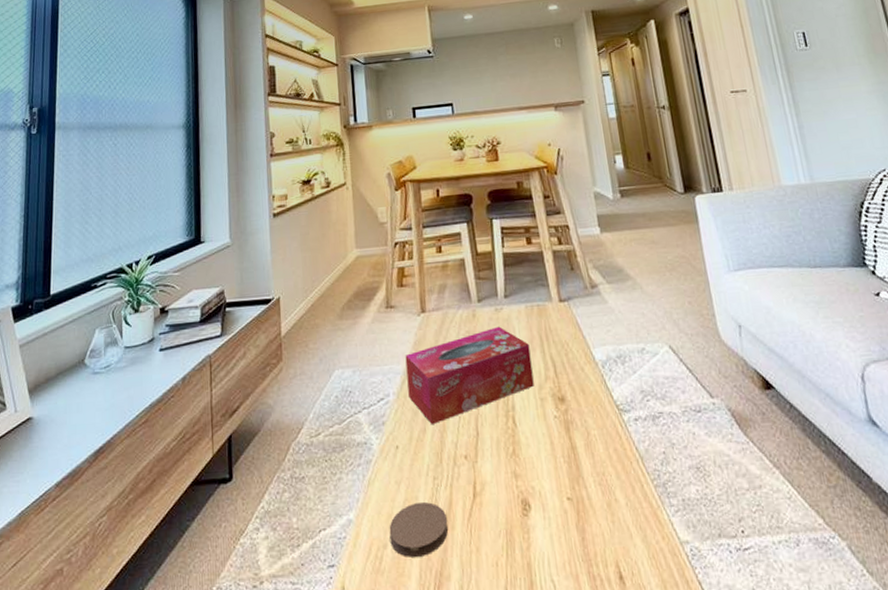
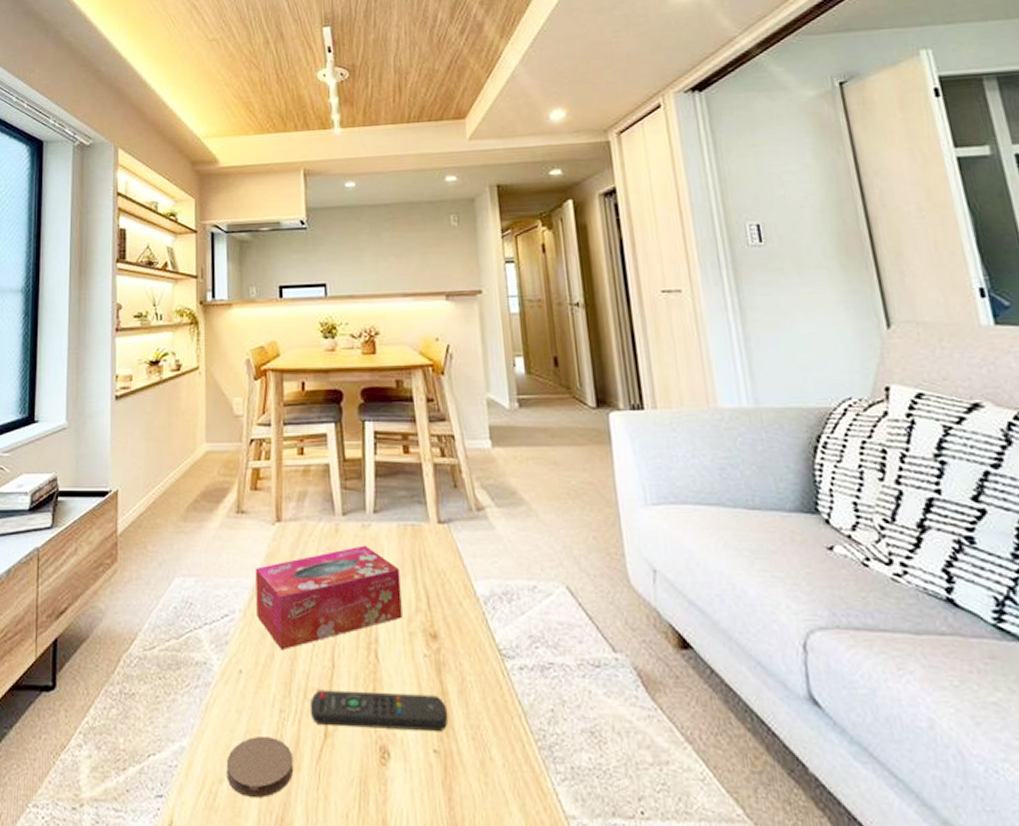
remote control: none [459,450,578,487] -> present [309,689,449,731]

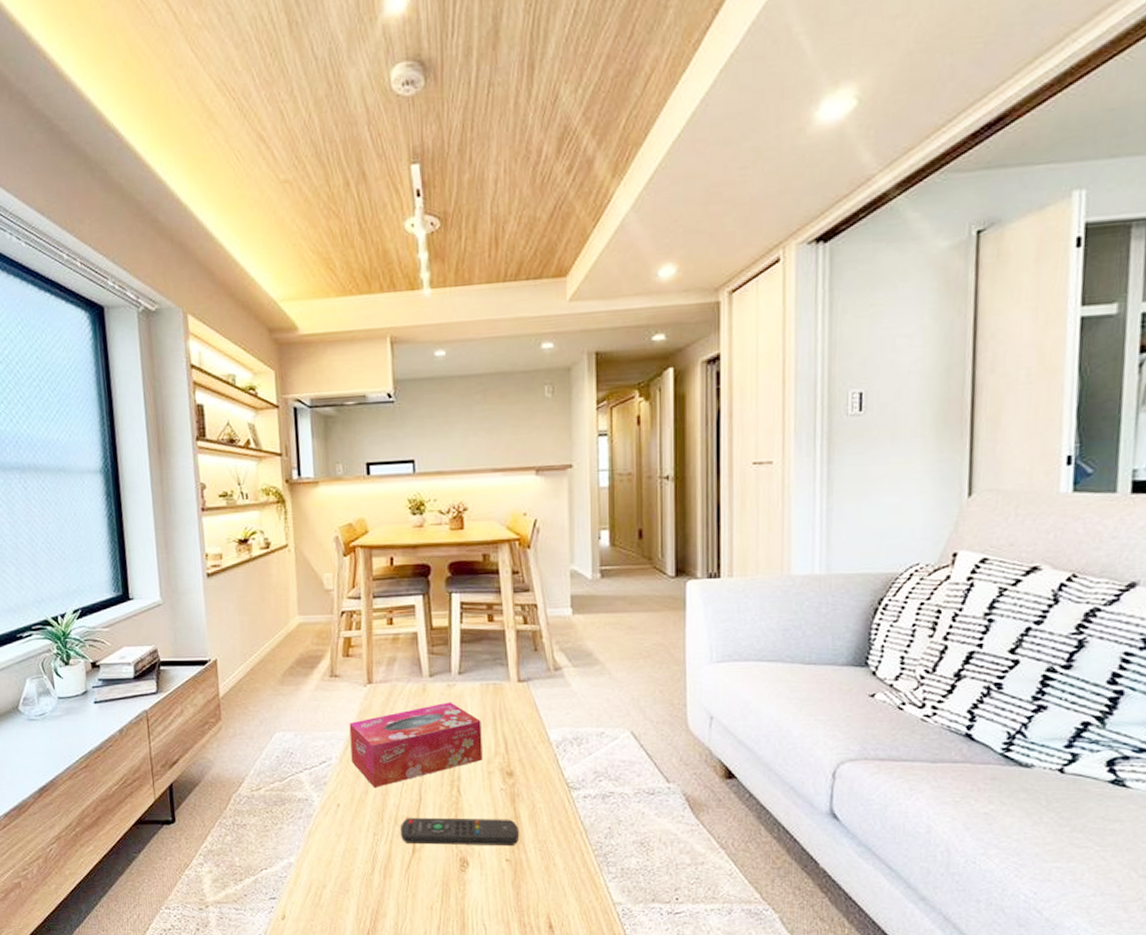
coaster: present [226,735,294,799] -> none [328,853,387,898]

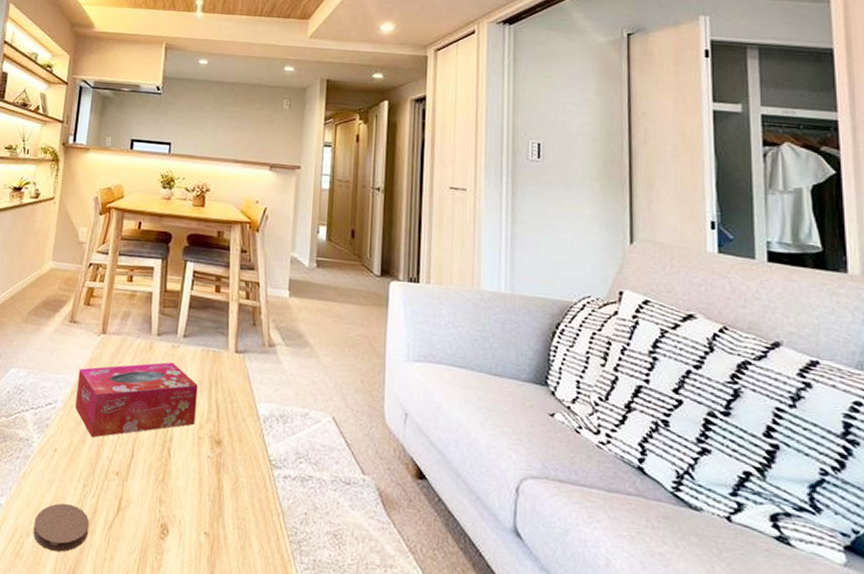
coaster: none [328,853,387,898] -> present [33,503,90,552]
remote control: present [399,817,520,845] -> none [108,473,221,518]

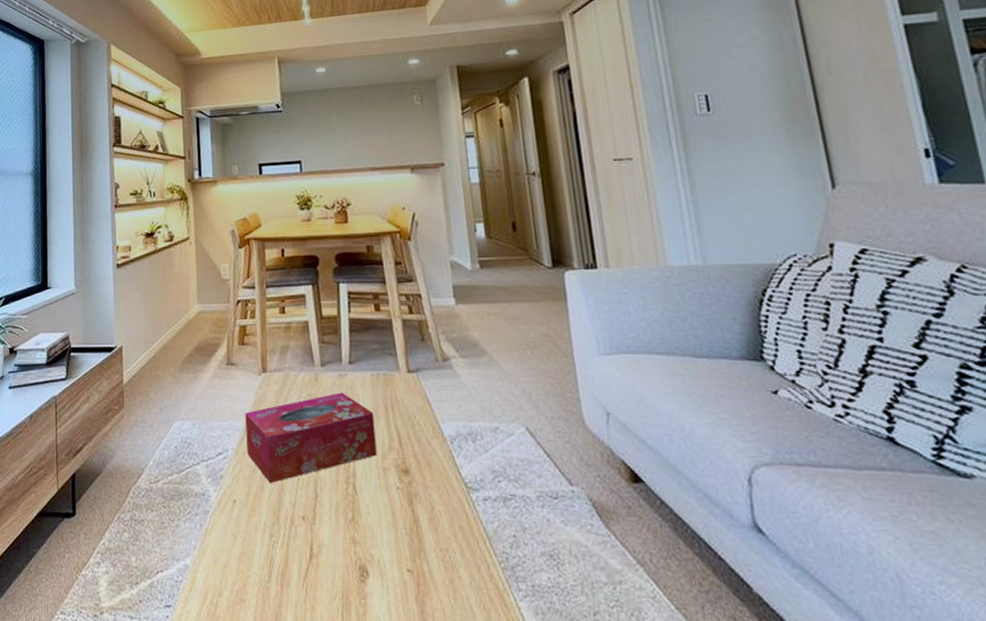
coaster: present [33,503,90,552] -> none [224,556,284,609]

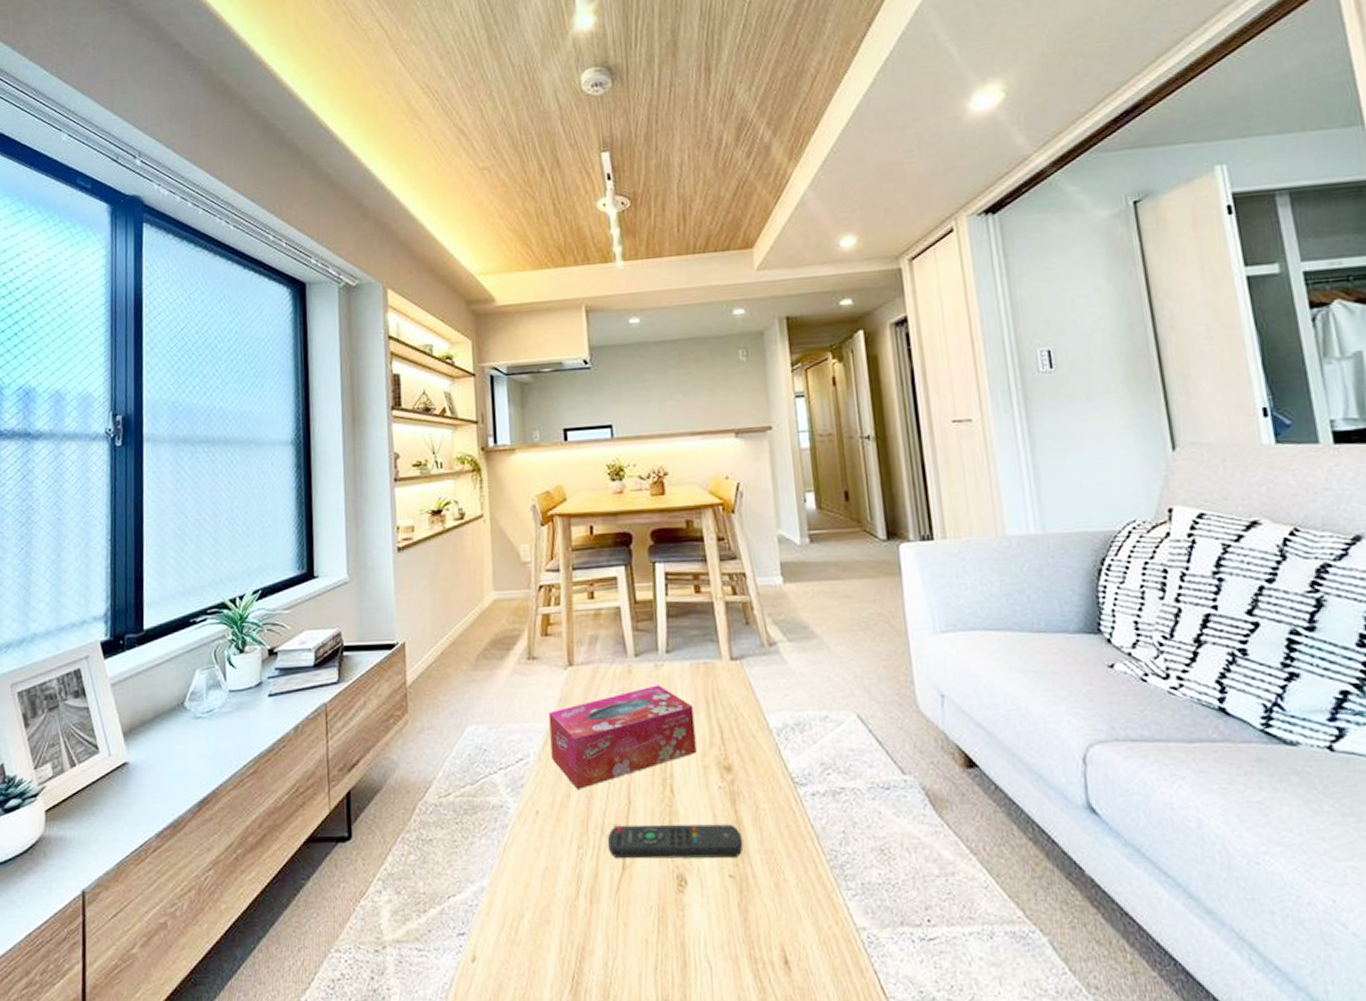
remote control: none [296,517,420,553] -> present [607,824,743,859]

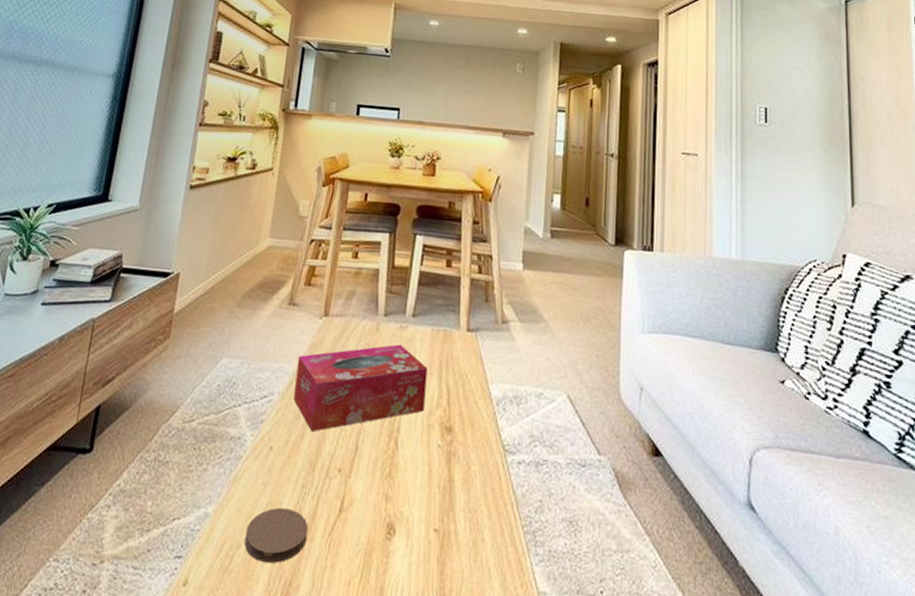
coaster: none [526,871,594,931] -> present [244,507,309,564]
remote control: present [607,824,743,859] -> none [329,469,452,513]

